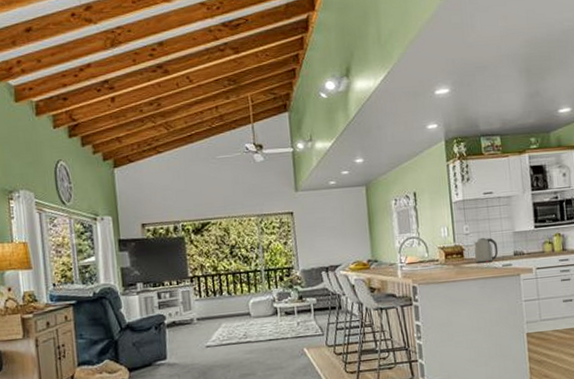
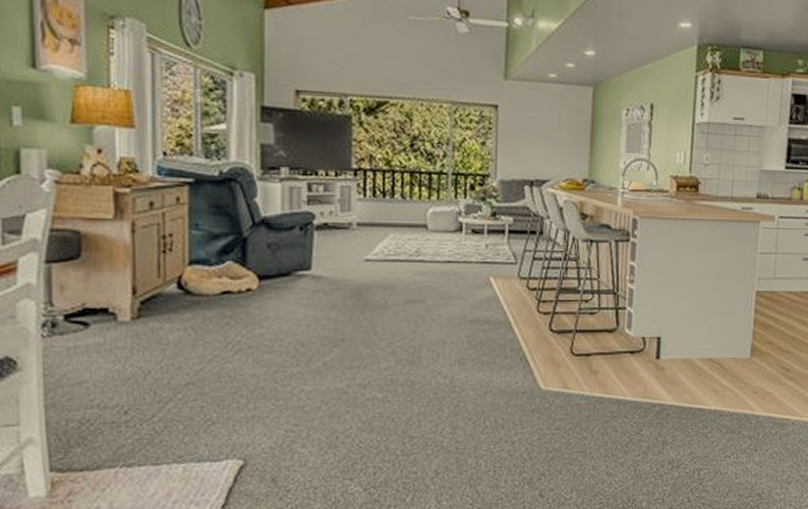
kettle: present [474,237,499,265] -> none [711,171,740,203]

